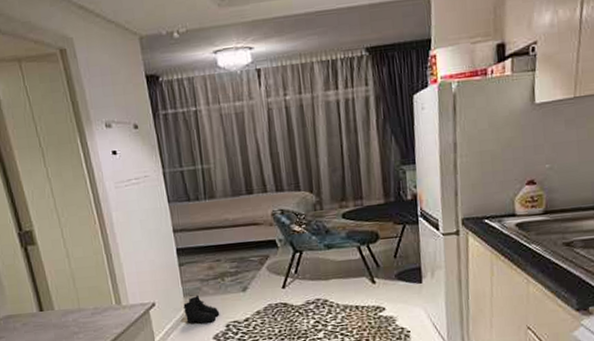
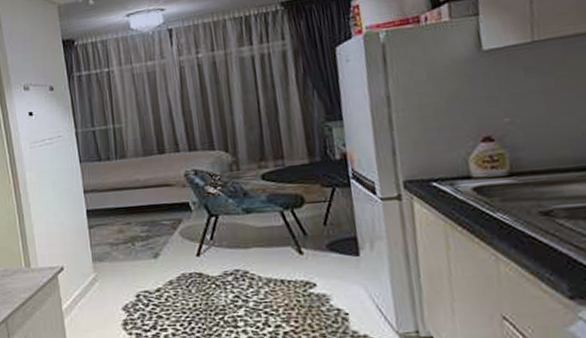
boots: present [183,294,220,324] -> none [92,260,130,293]

